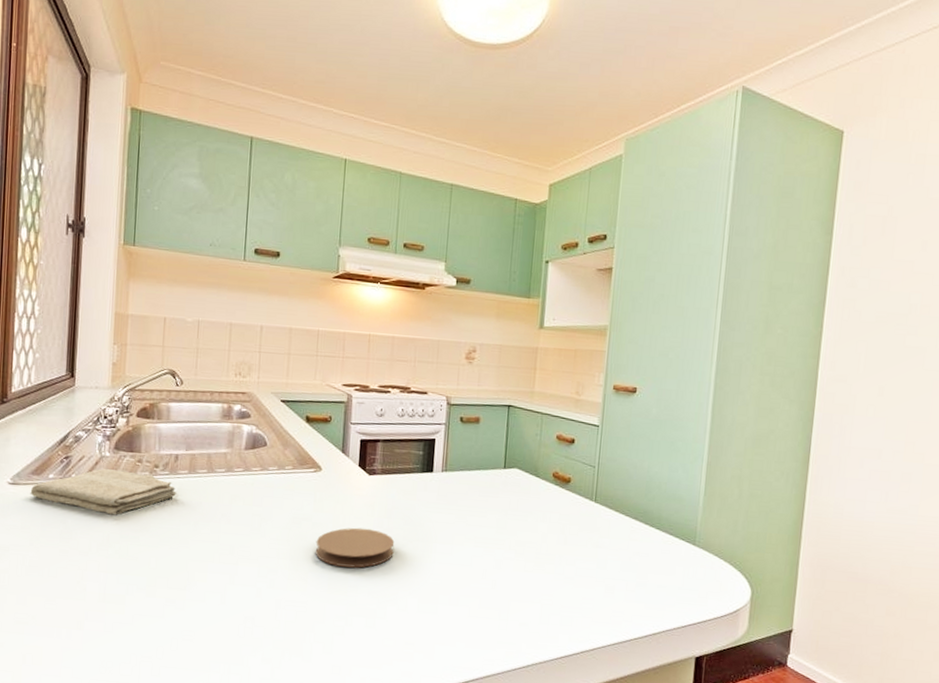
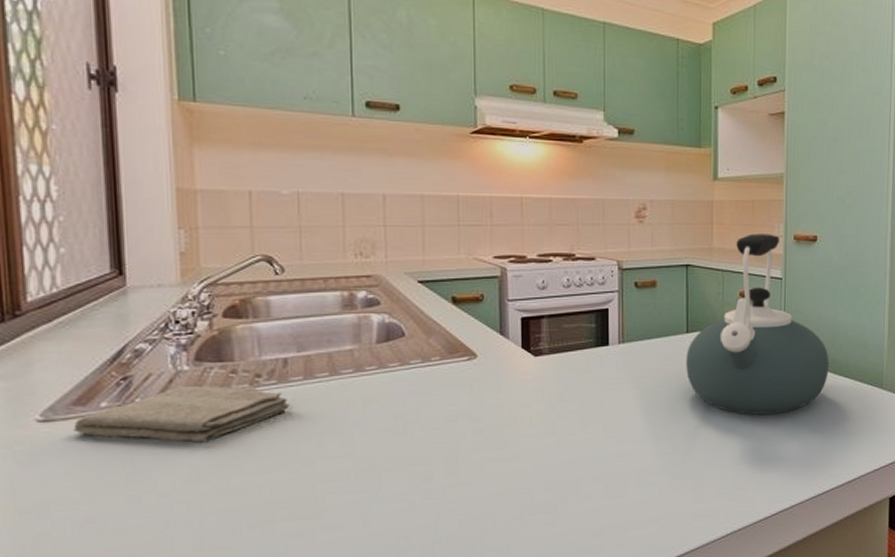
coaster: present [315,527,395,568] -> none [477,416,571,463]
kettle: none [501,381,641,557] -> present [686,233,829,415]

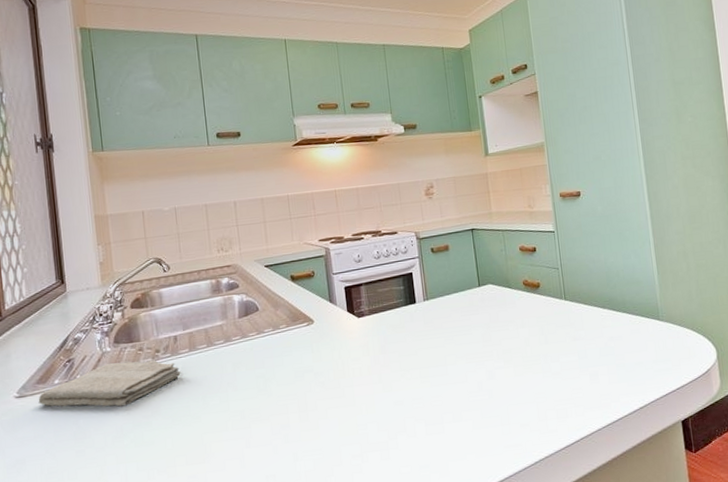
kettle: present [686,233,829,415] -> none [481,194,608,353]

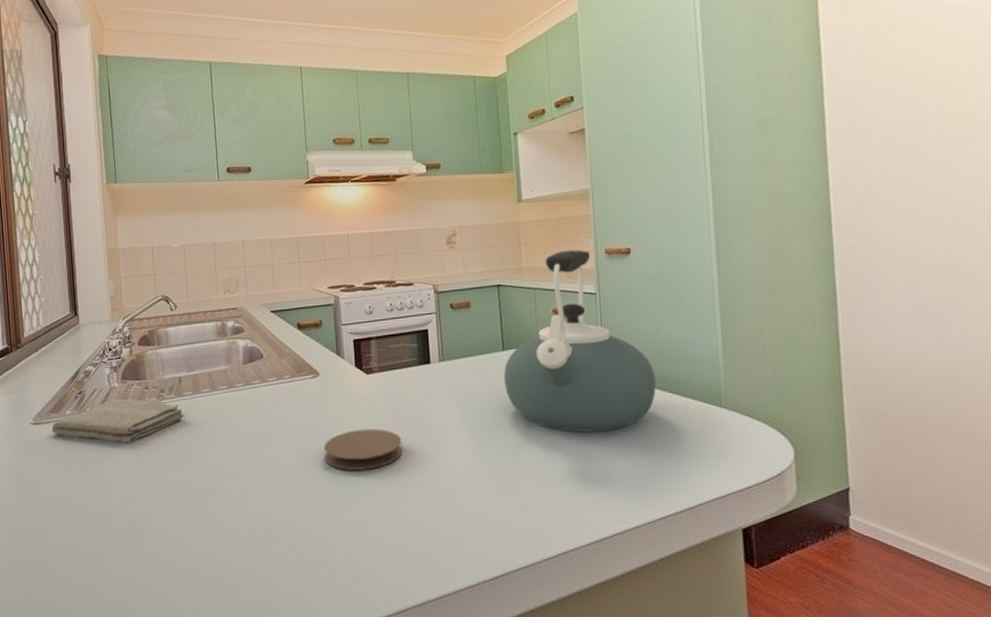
coaster: none [320,367,395,409] -> present [323,428,403,470]
kettle: none [481,194,608,353] -> present [504,249,656,432]

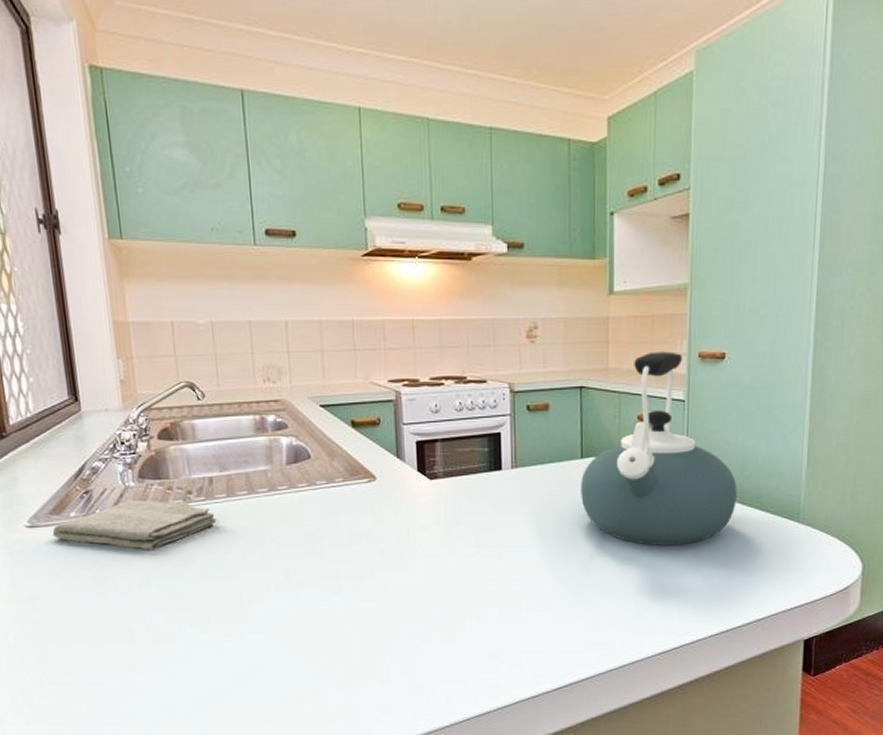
coaster: present [323,428,403,470] -> none [379,538,467,581]

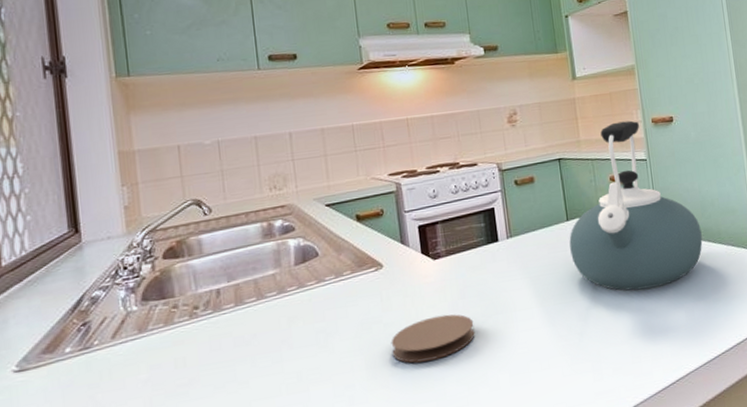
washcloth: present [52,499,217,550] -> none [44,318,225,380]
coaster: none [379,538,467,581] -> present [391,314,475,363]

